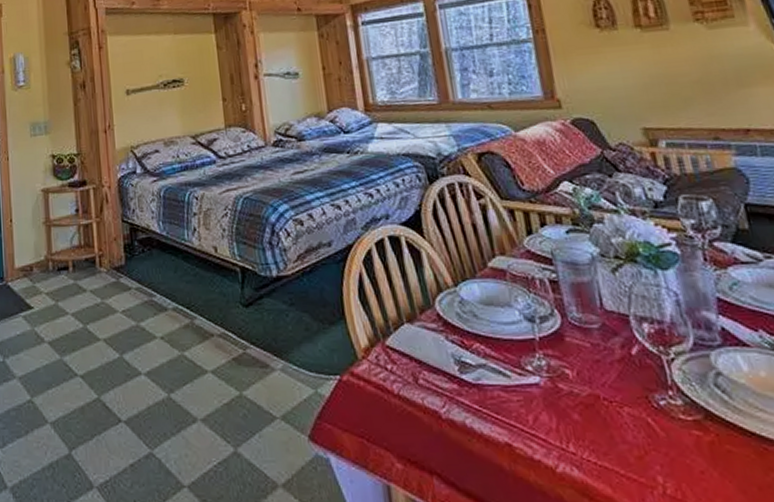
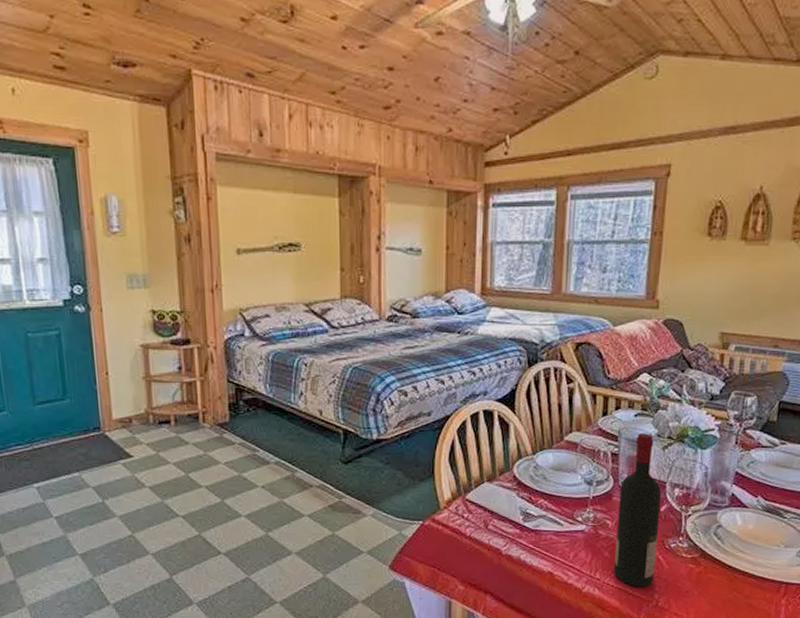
wine bottle: none [570,253,650,465] -> present [613,433,662,587]

